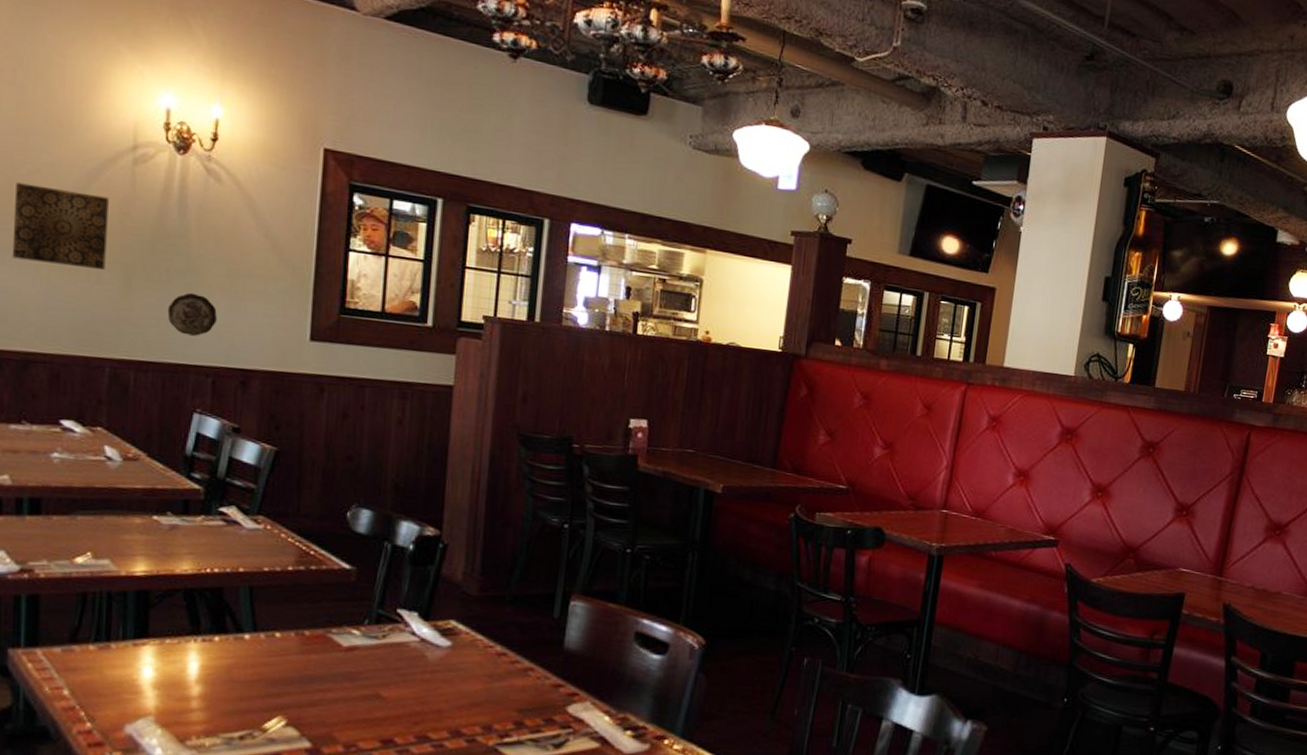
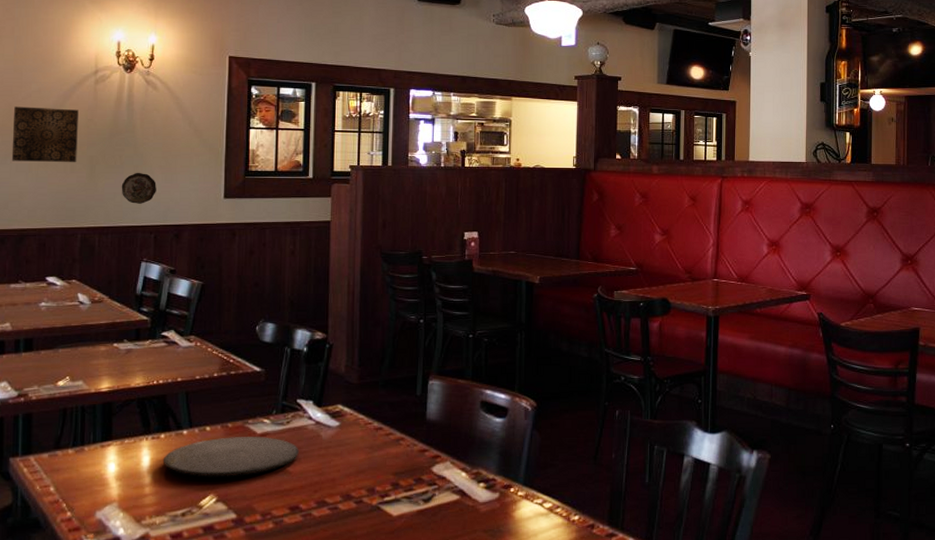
plate: none [216,647,397,697] -> present [162,436,299,478]

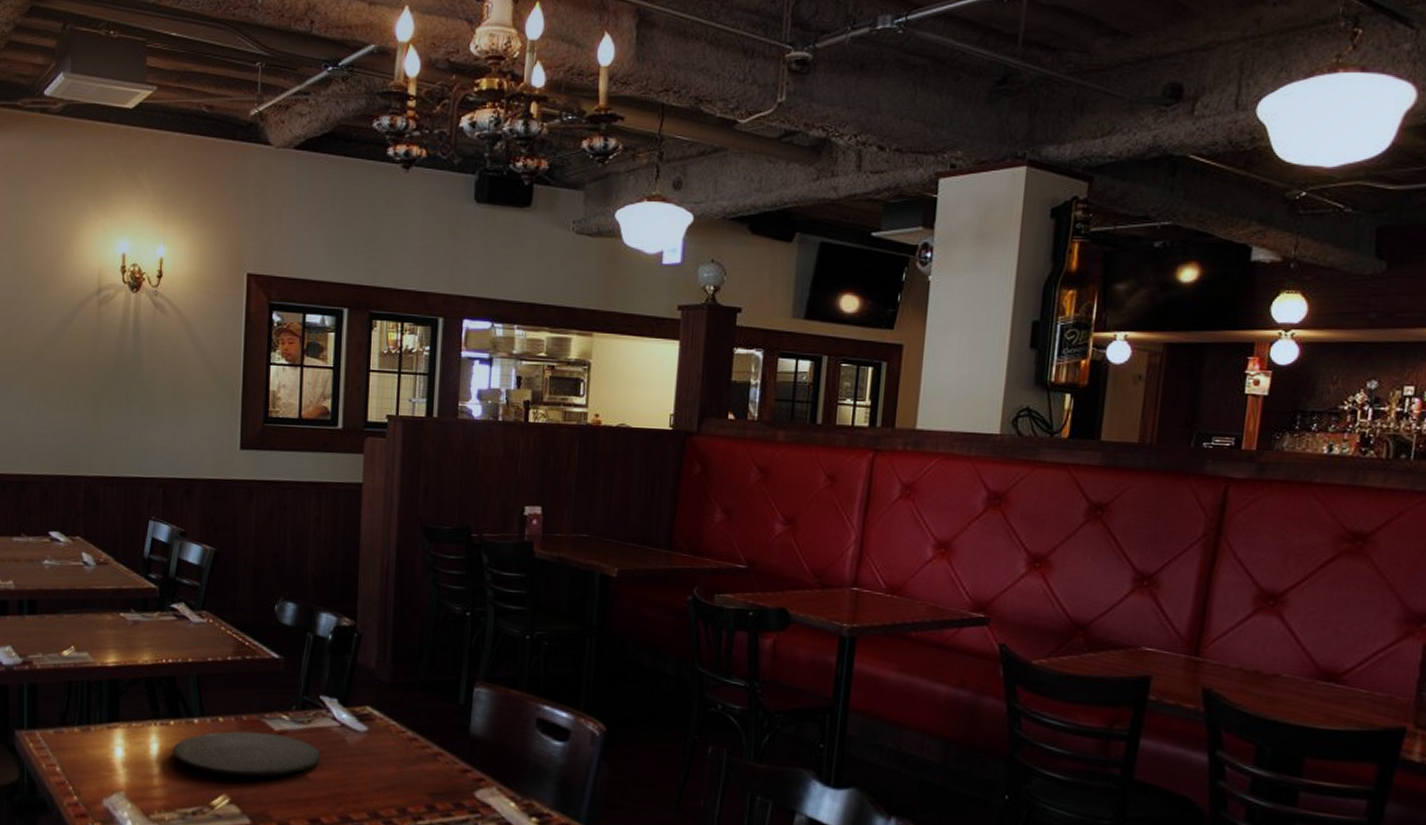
wall art: present [11,106,79,163] -> none [11,331,81,400]
decorative plate: present [121,172,156,204] -> none [127,413,165,452]

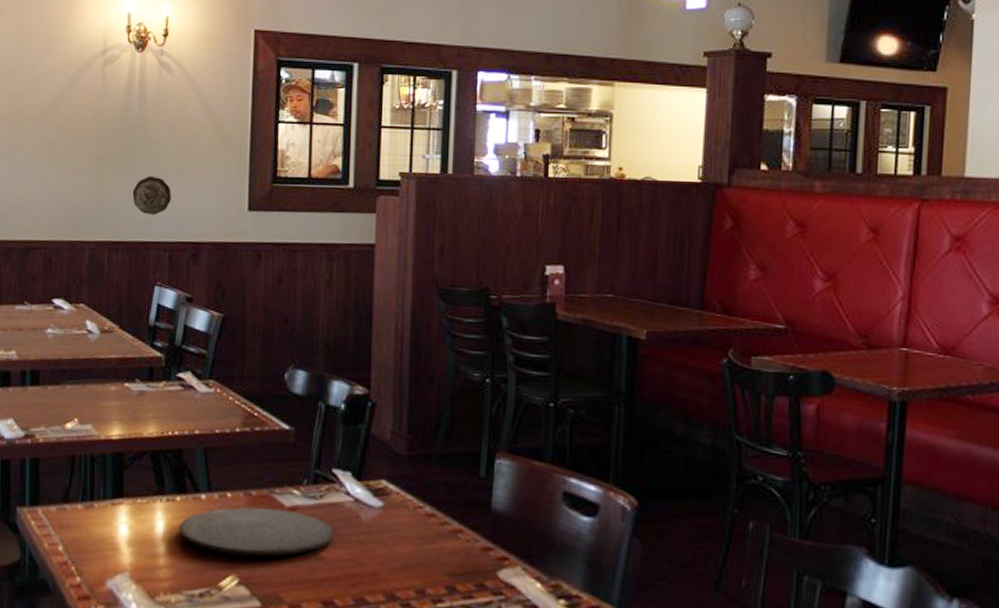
decorative plate: none [127,413,165,452] -> present [132,175,171,215]

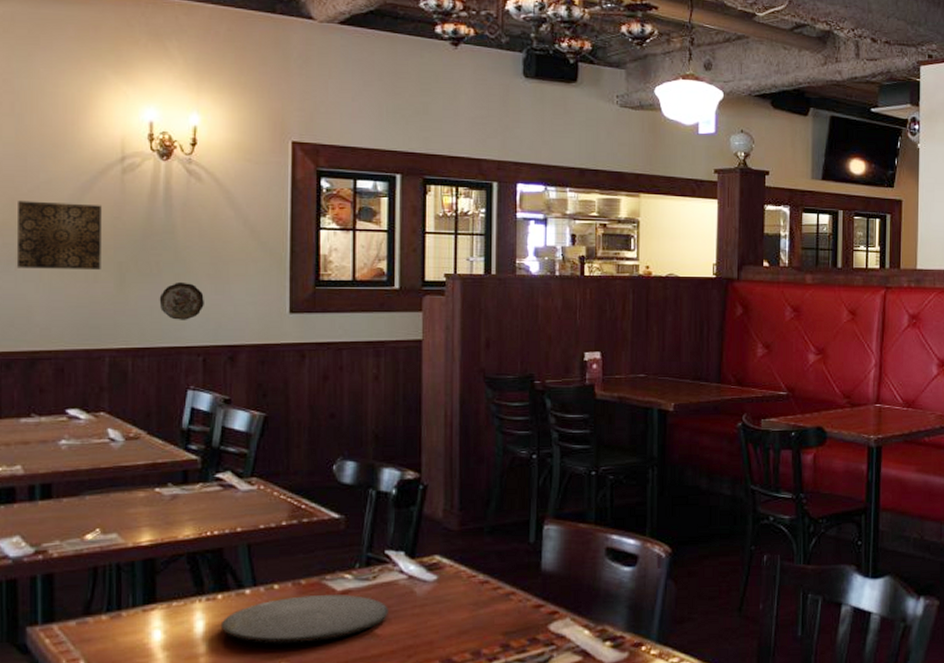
wall art: none [15,94,86,163] -> present [16,201,102,271]

